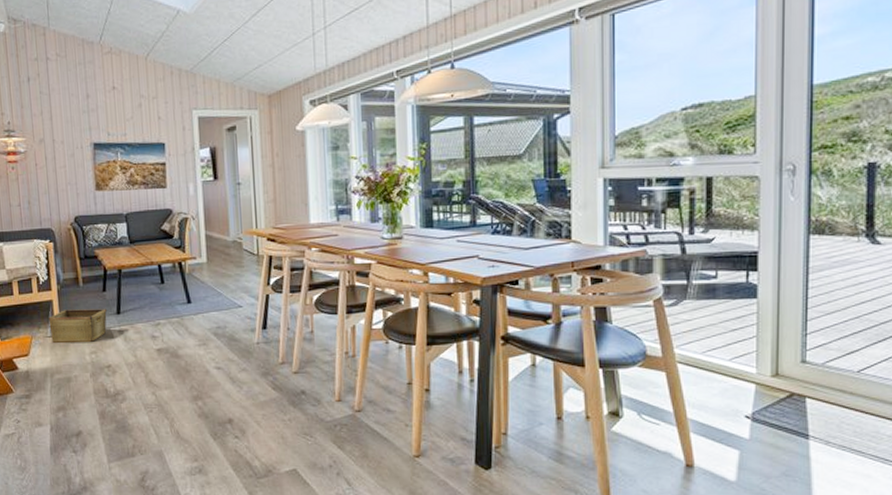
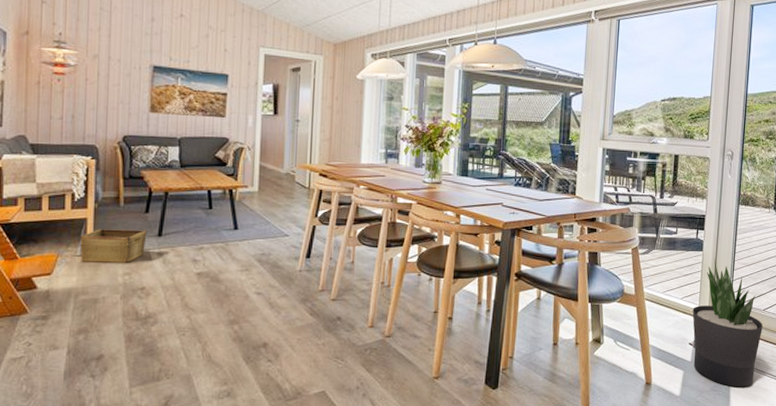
planter: none [747,306,858,472] -> present [692,257,763,388]

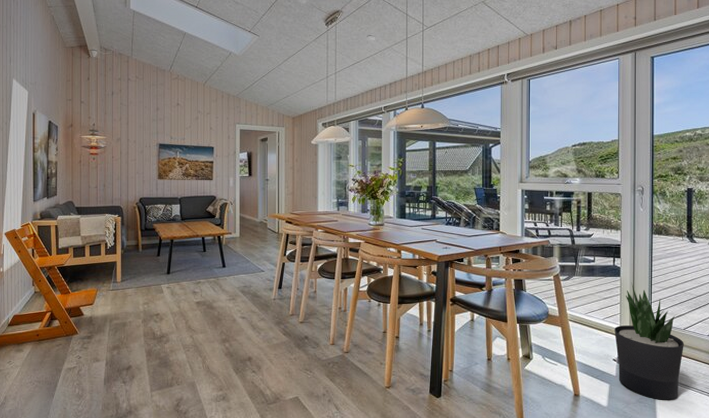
hamper: present [79,229,147,264] -> none [111,269,159,296]

